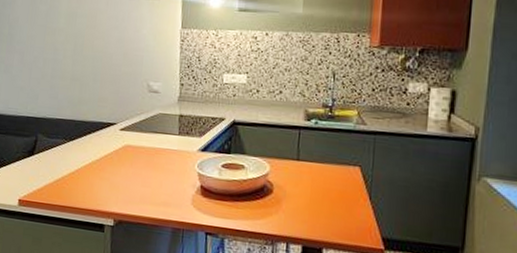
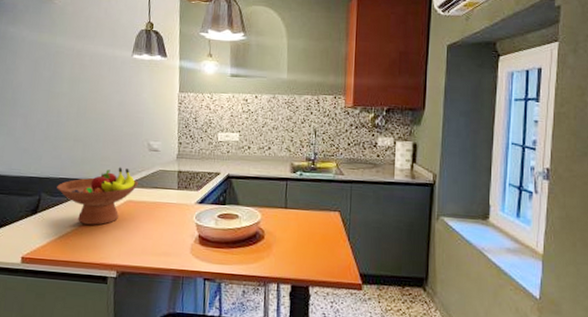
fruit bowl: none [53,108,138,170] -> present [57,167,139,225]

